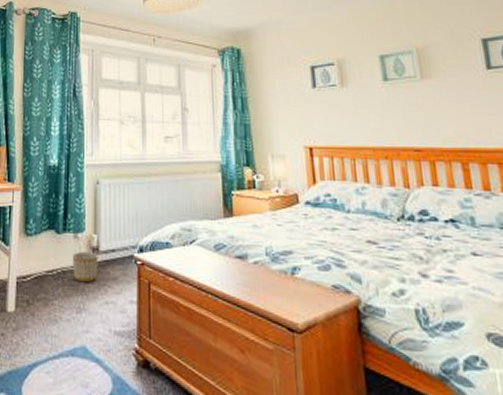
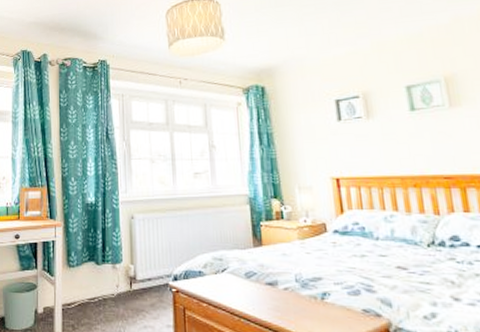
planter: present [72,251,98,283] -> none [111,280,136,309]

